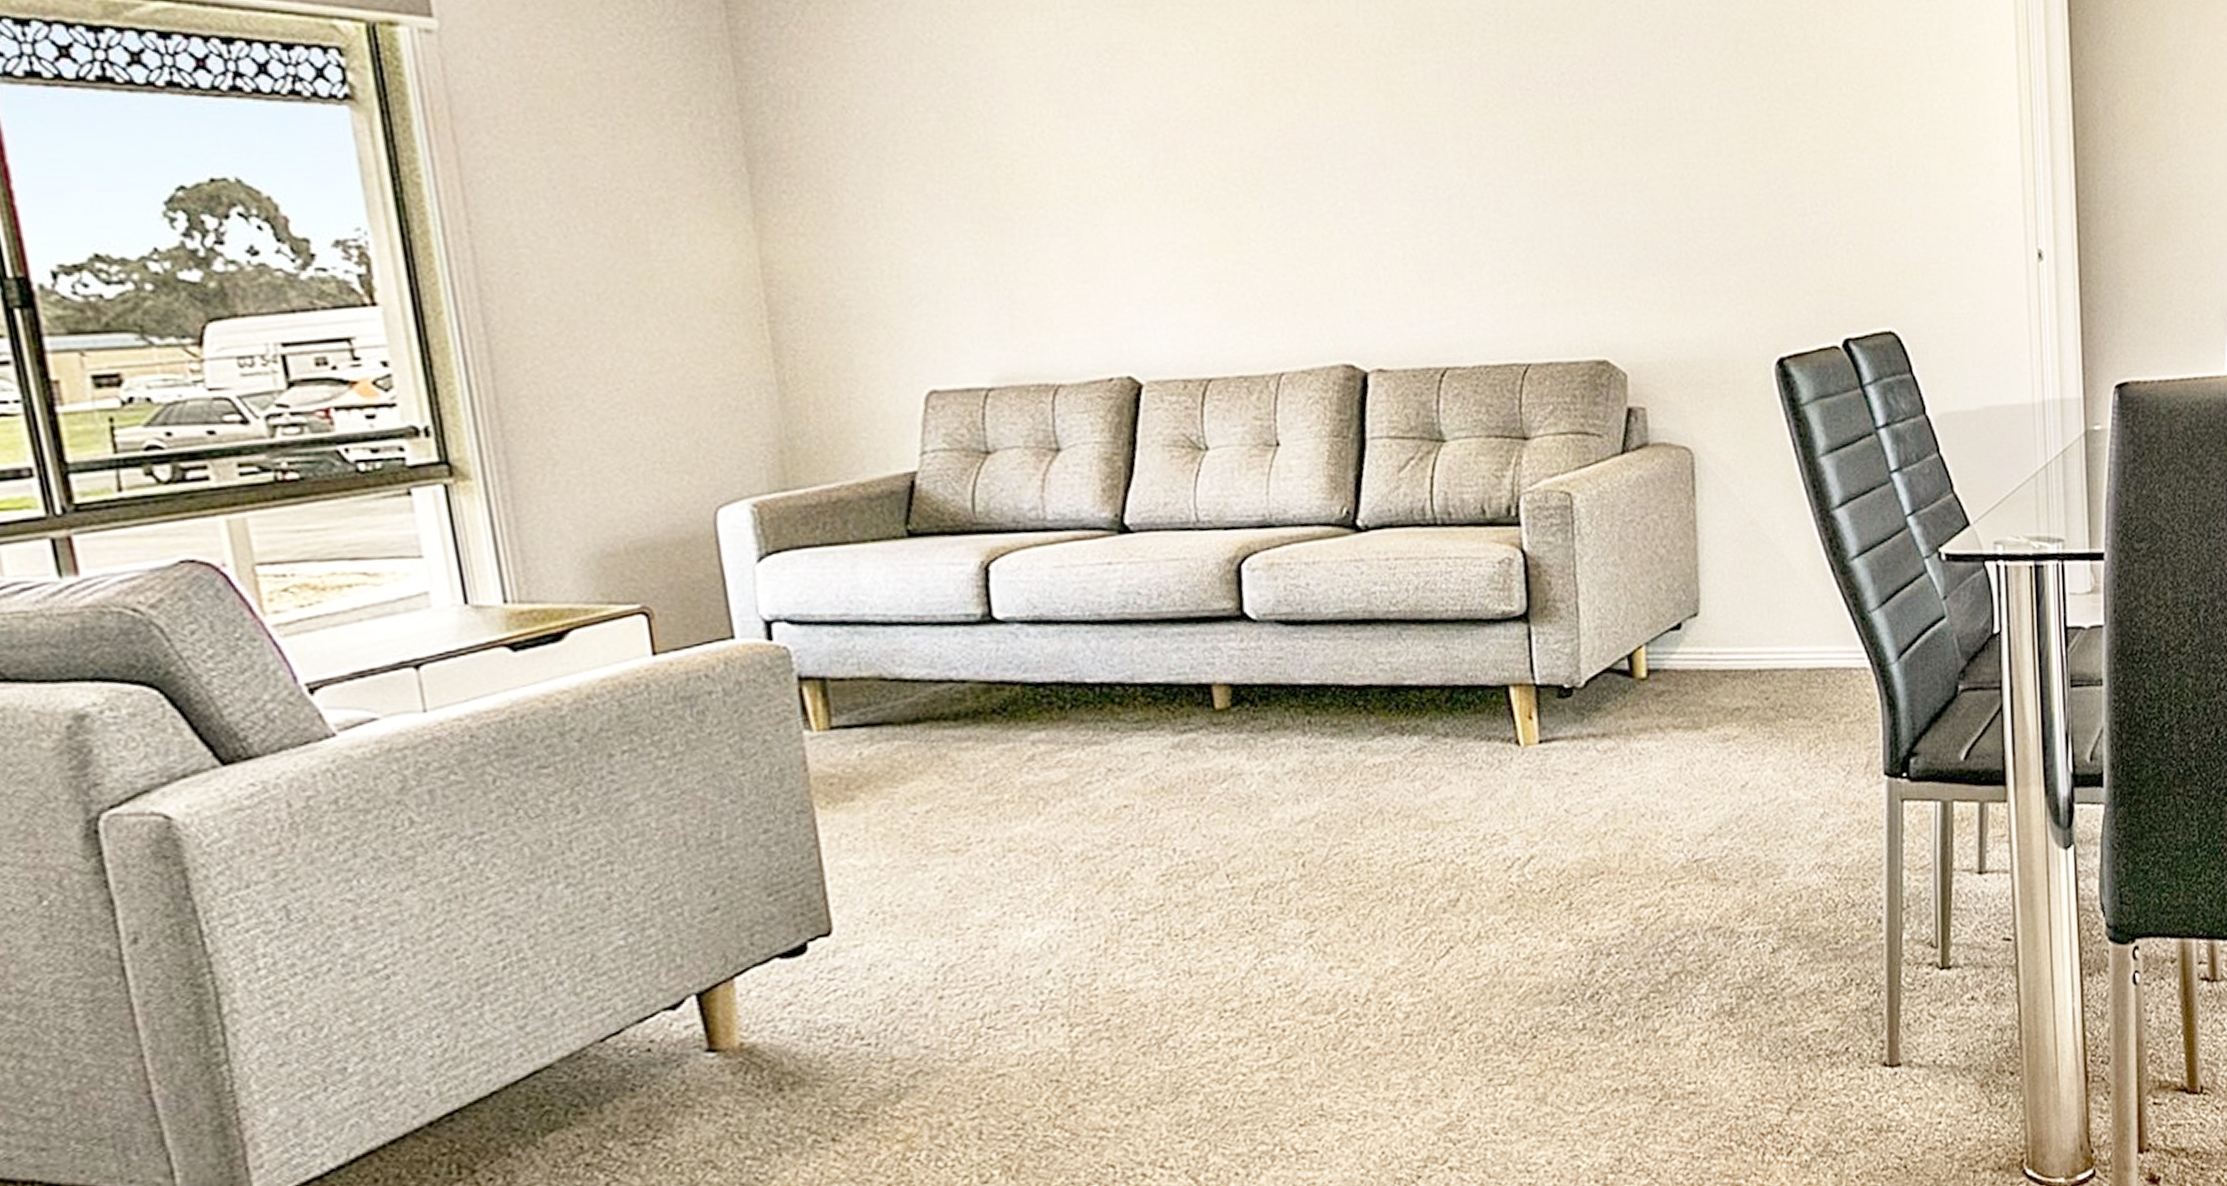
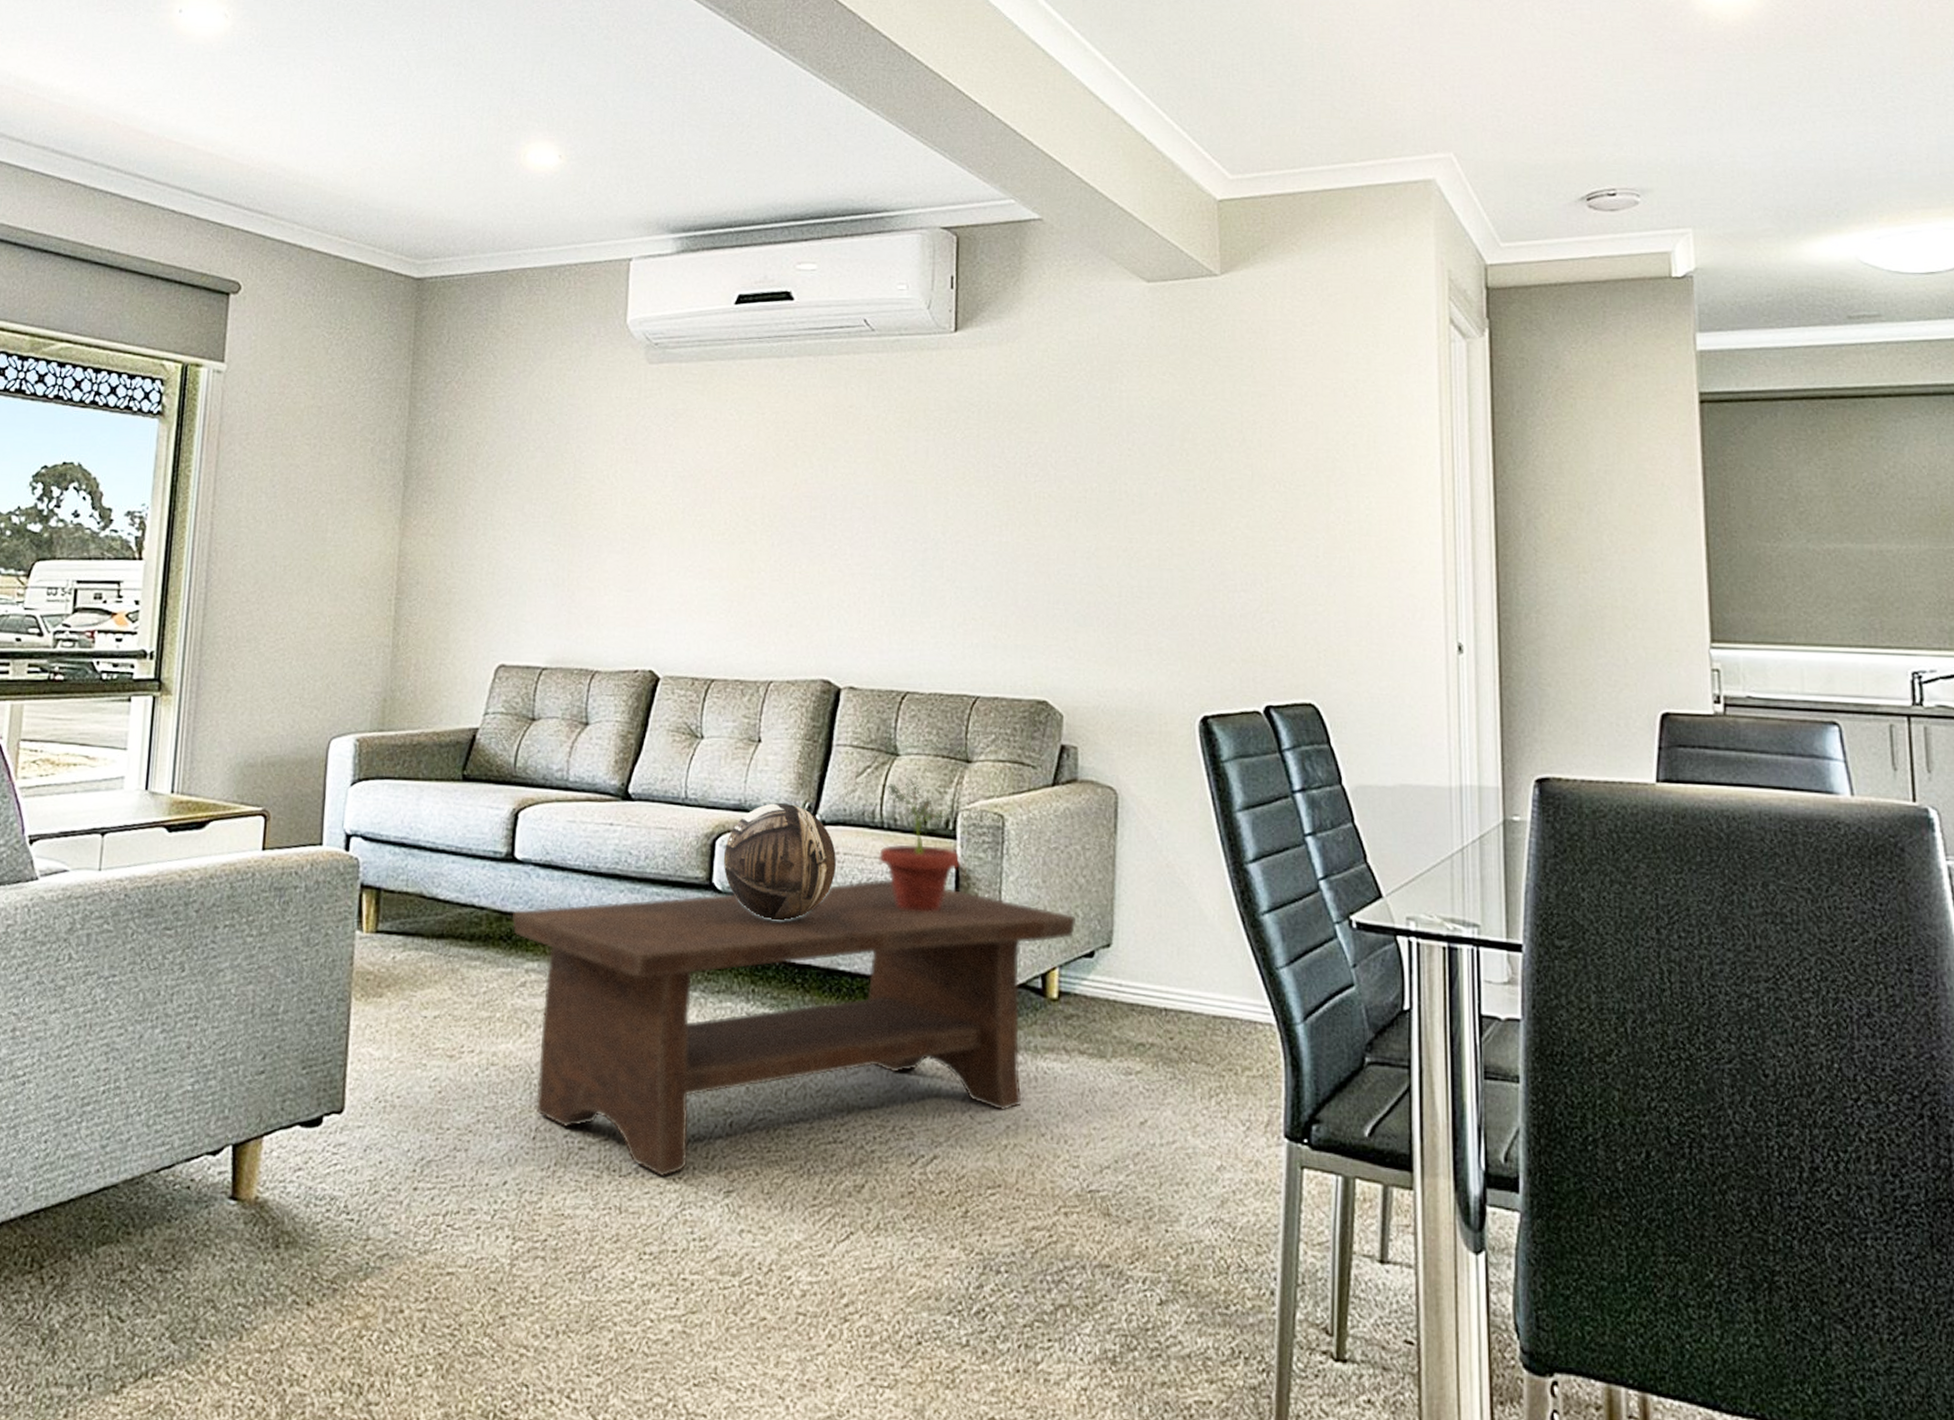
coffee table: none [1002,579,1660,933] -> present [511,878,1077,1177]
decorative bowl: none [1252,512,1388,643] -> present [723,803,836,920]
potted plant: none [1433,465,1528,610] -> present [879,778,960,912]

